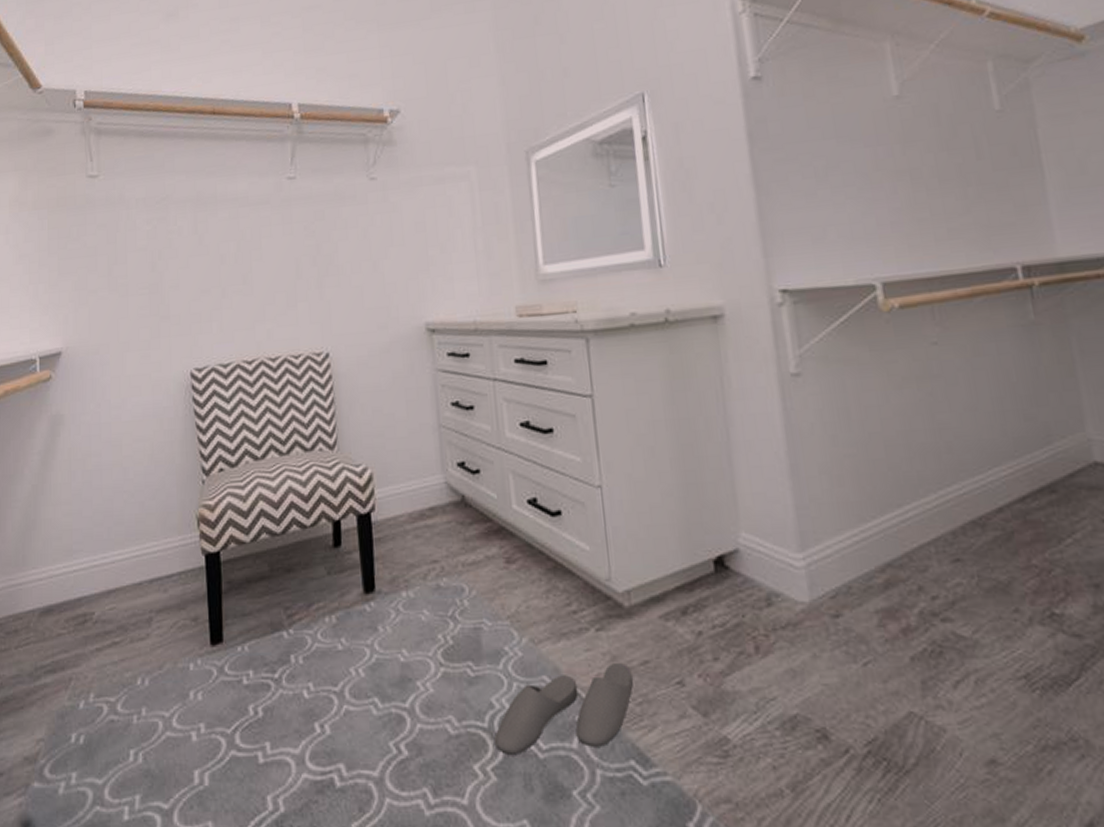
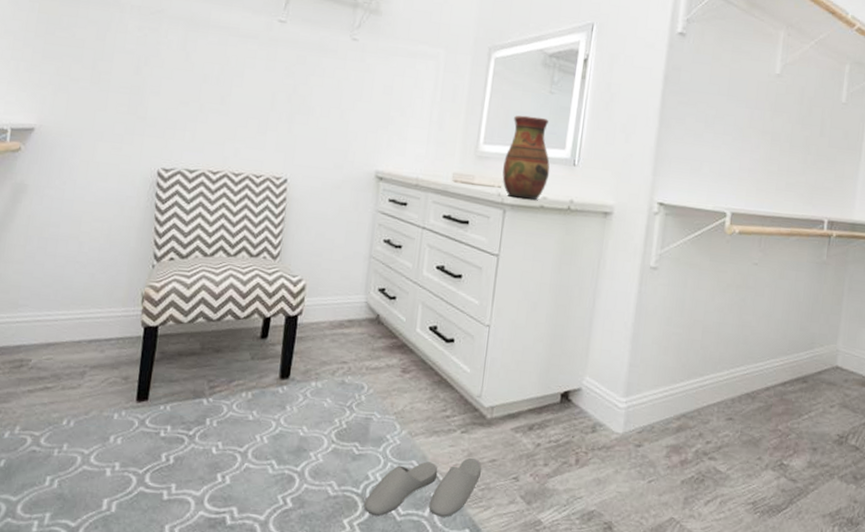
vase: none [573,217,633,322] -> present [502,115,550,201]

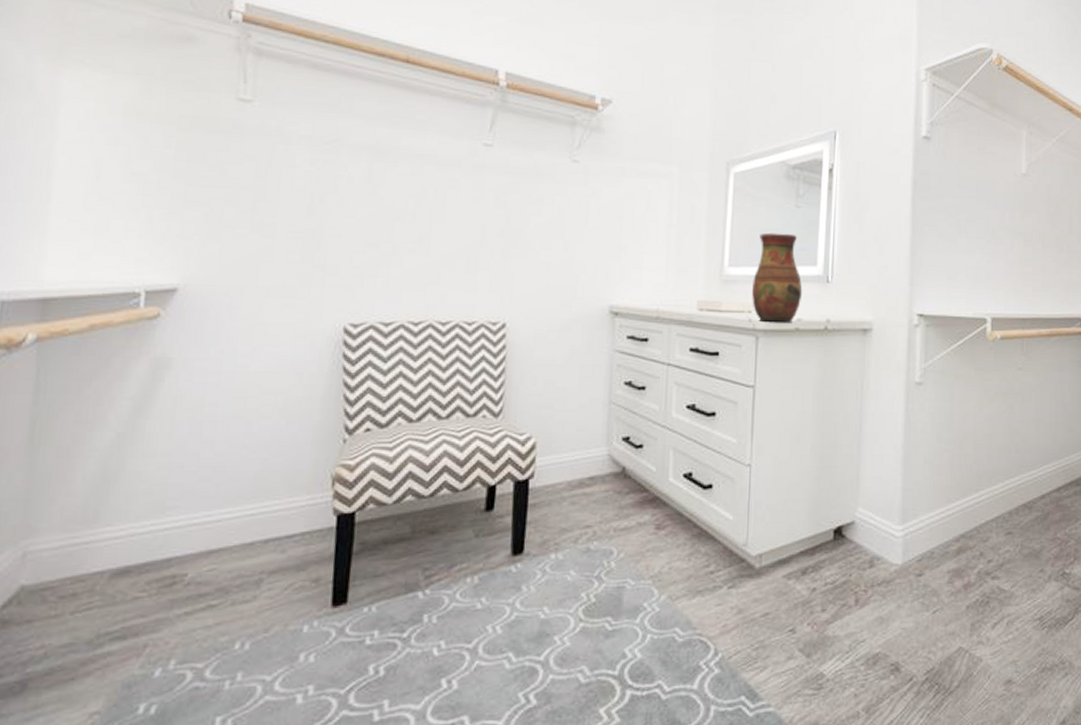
slippers: present [363,457,482,517] -> none [622,614,753,698]

